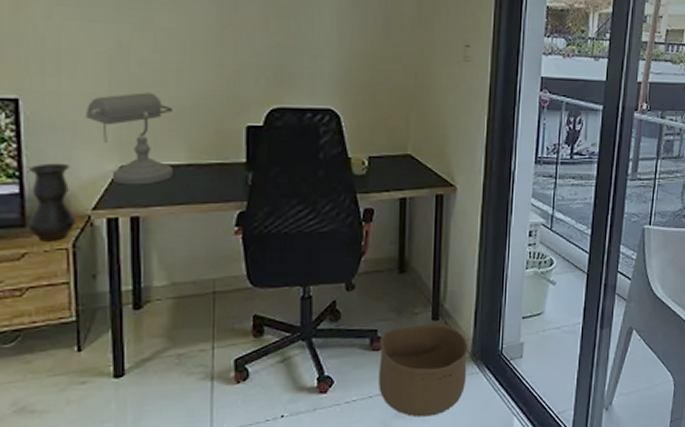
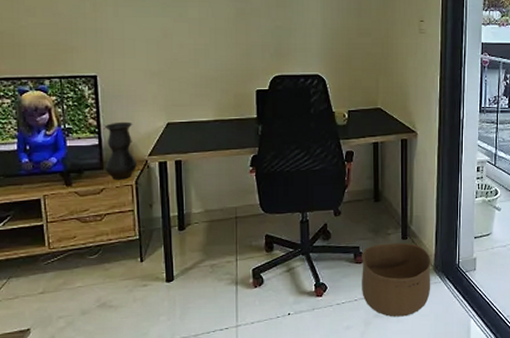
desk lamp: present [86,92,173,185] -> none [143,67,204,137]

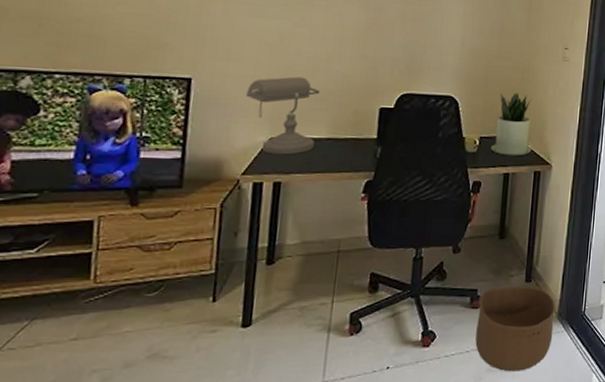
vase: present [105,121,137,180] -> none [184,133,228,202]
desk lamp: none [143,67,204,137] -> present [246,76,320,155]
planter: none [360,67,397,127] -> present [491,93,532,157]

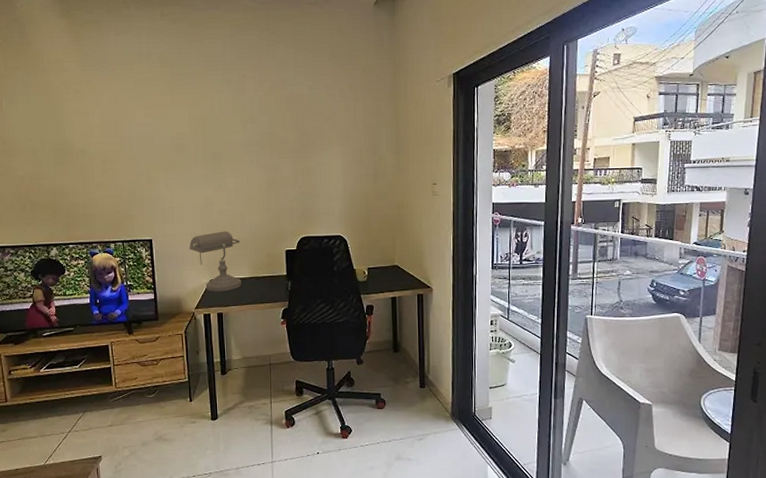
basket: present [475,286,555,372] -> none [383,391,449,460]
planter: present [491,93,532,157] -> none [378,228,413,283]

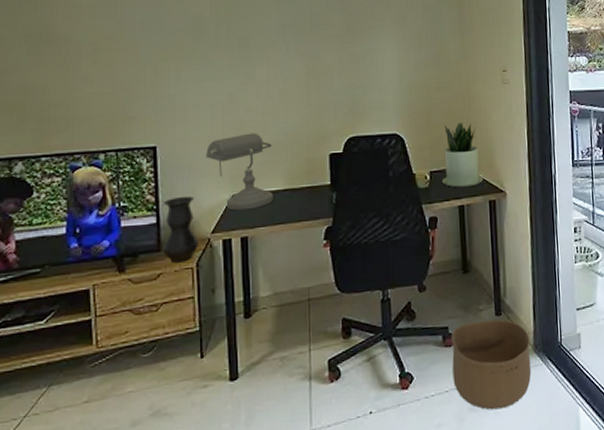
vase: none [159,279,186,330] -> present [162,196,198,263]
planter: none [378,228,413,283] -> present [443,122,484,188]
basket: none [383,391,449,460] -> present [451,319,532,410]

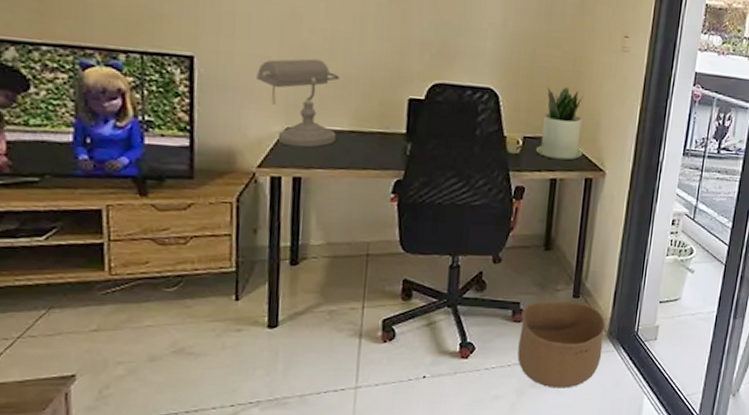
vase: present [162,196,198,263] -> none [195,119,240,195]

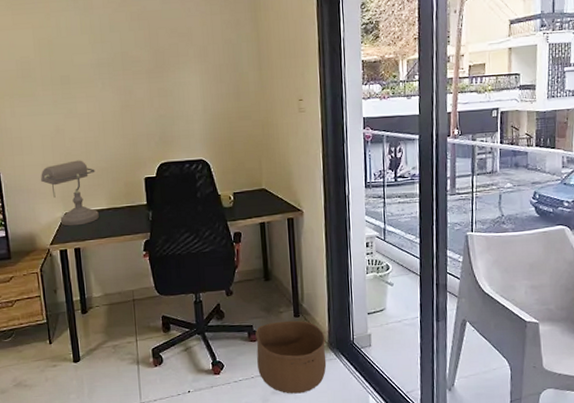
planter: present [536,87,583,161] -> none [245,148,282,208]

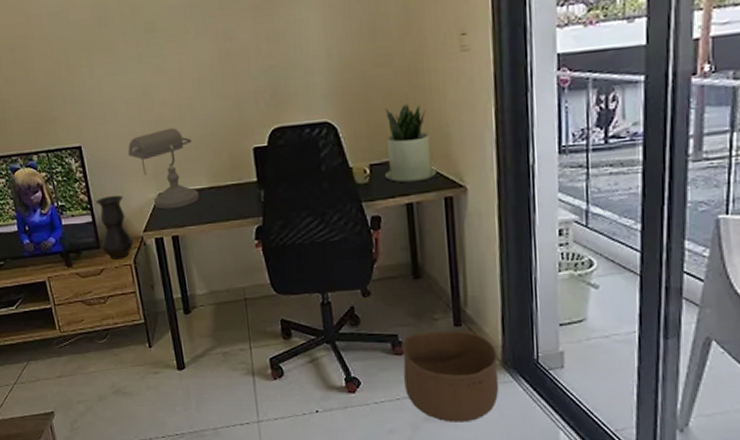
vase: none [10,214,41,269] -> present [96,195,133,260]
planter: none [245,148,282,208] -> present [385,104,437,183]

